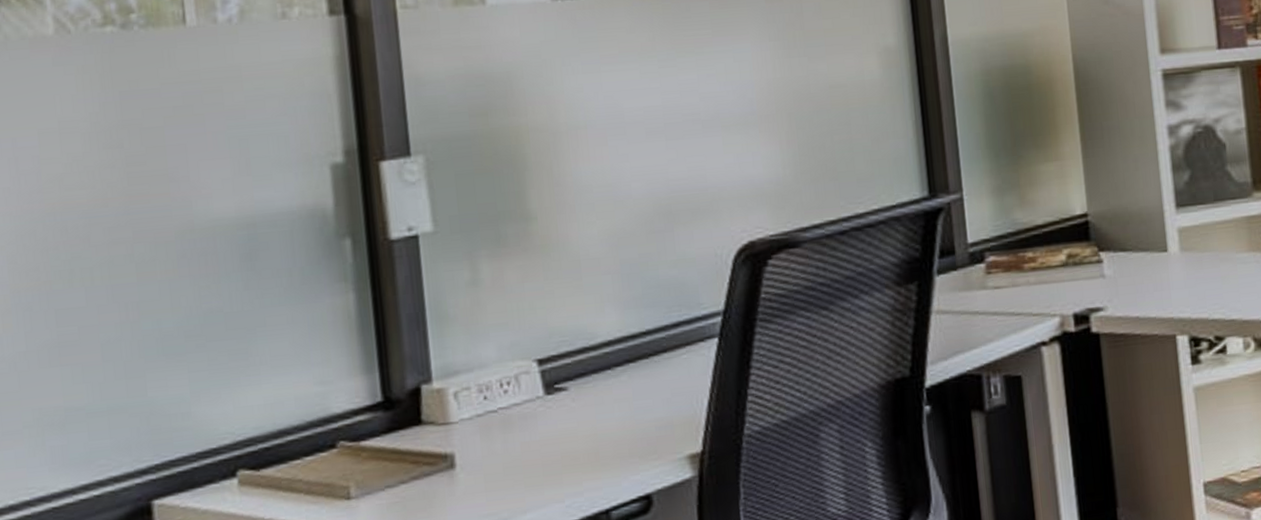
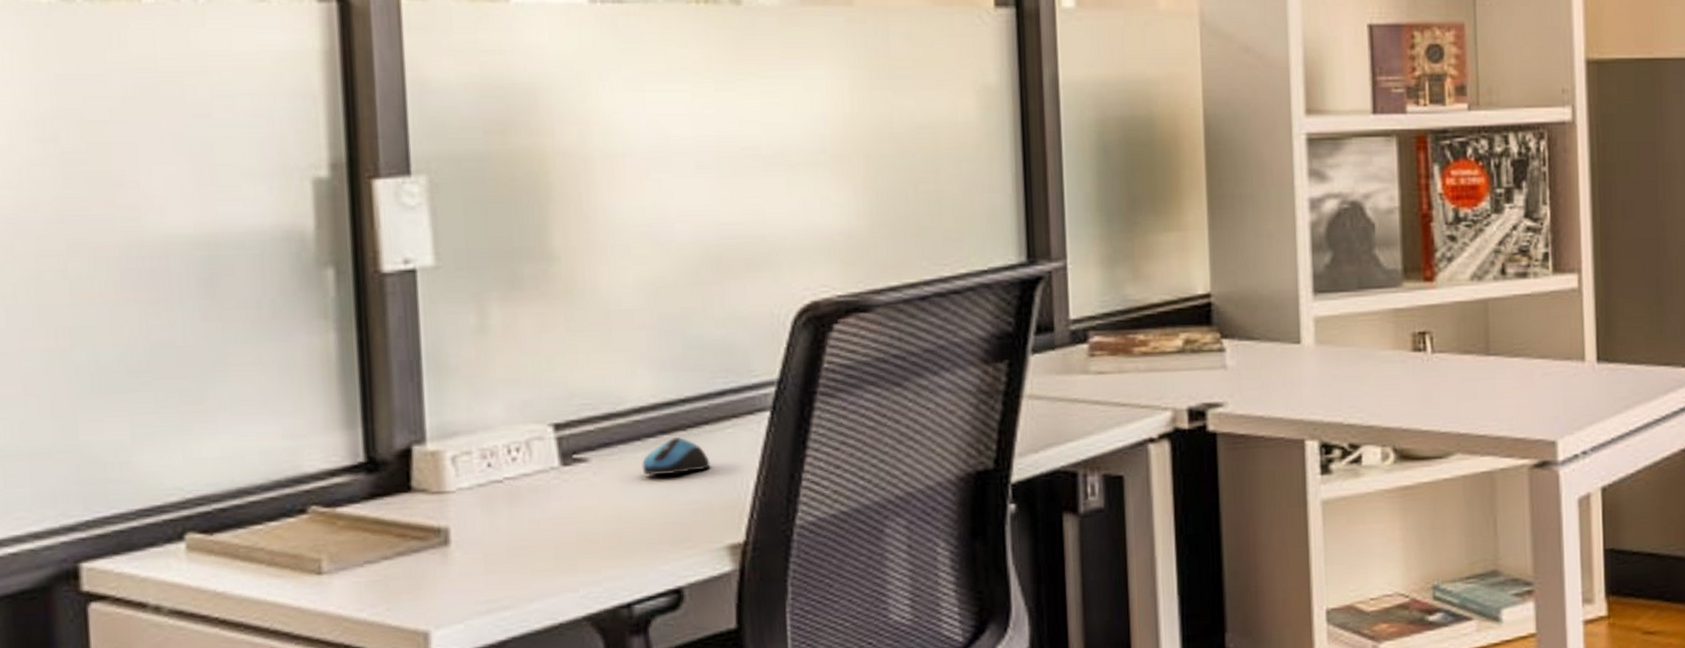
computer mouse: none [612,365,670,399] -> present [642,437,711,476]

